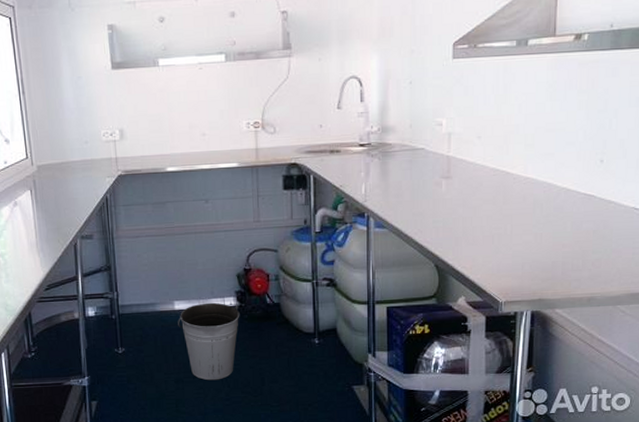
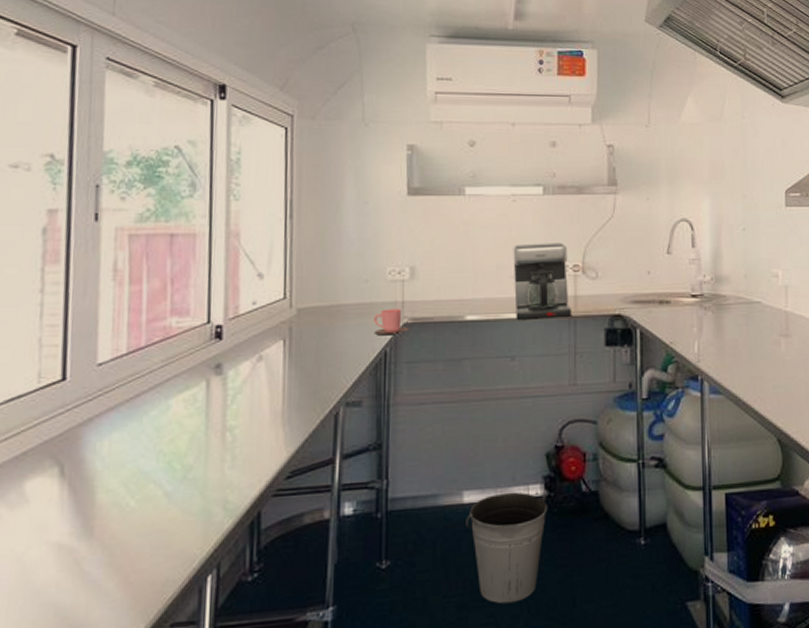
cup: none [95,163,123,184] -> present [374,309,410,334]
coffee maker: none [202,103,255,171] -> present [513,243,572,321]

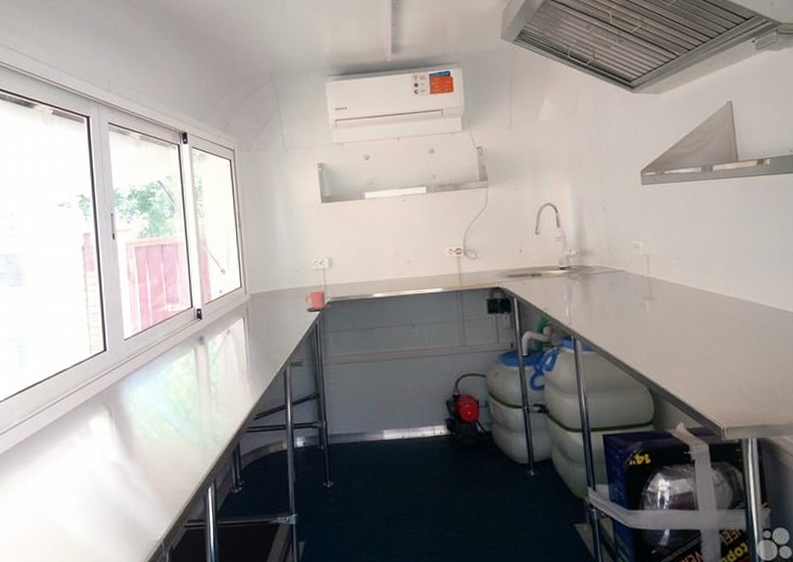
bucket: present [466,491,548,604] -> none [387,431,451,518]
coffee maker: present [513,243,572,321] -> none [406,231,459,296]

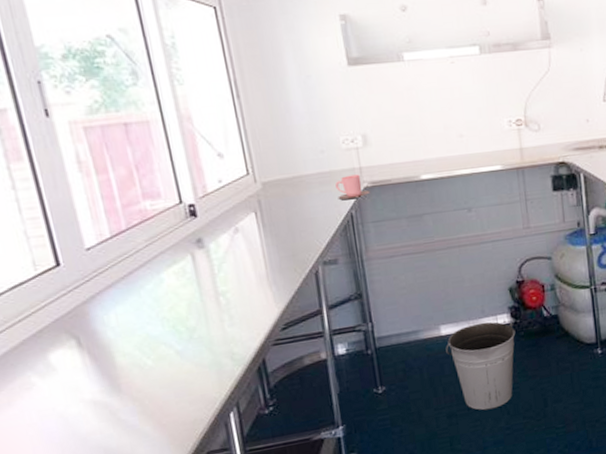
bucket: none [387,431,451,518] -> present [445,321,516,411]

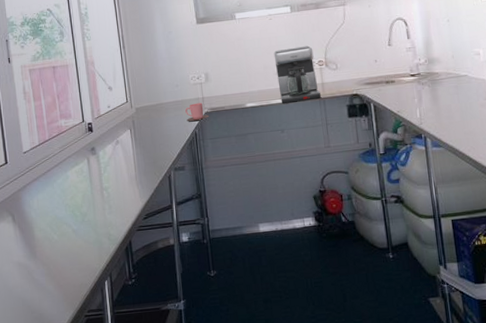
bucket: present [445,321,516,411] -> none [263,223,319,299]
coffee maker: none [457,99,520,176] -> present [273,46,322,105]

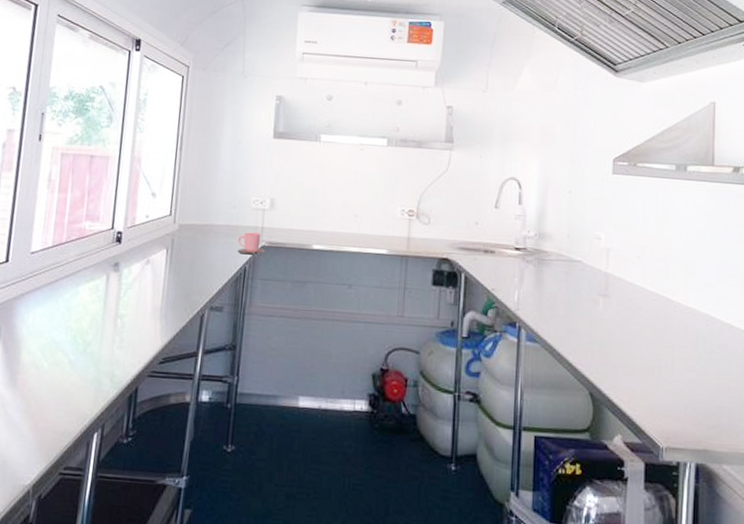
coffee maker: present [273,46,322,105] -> none [355,187,405,257]

